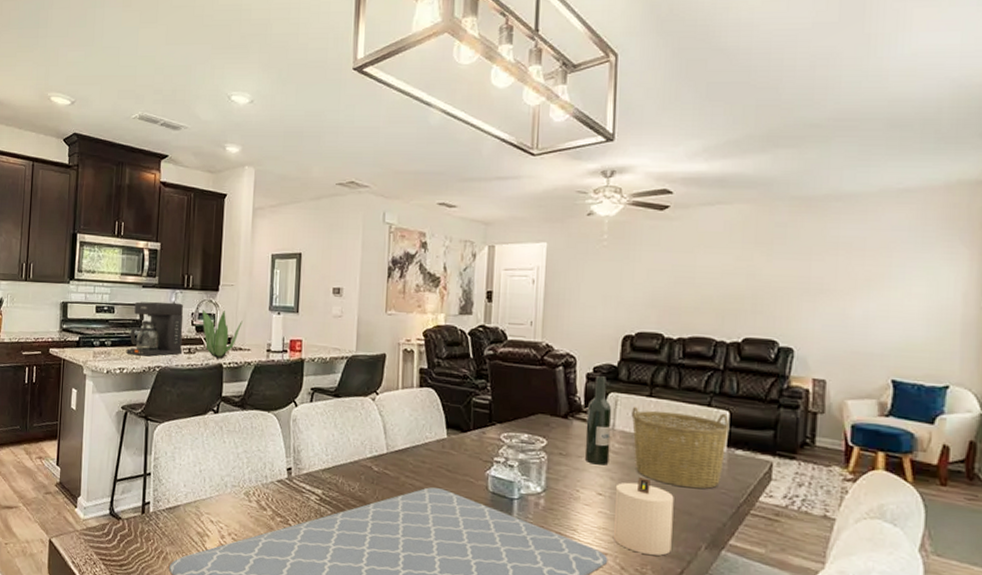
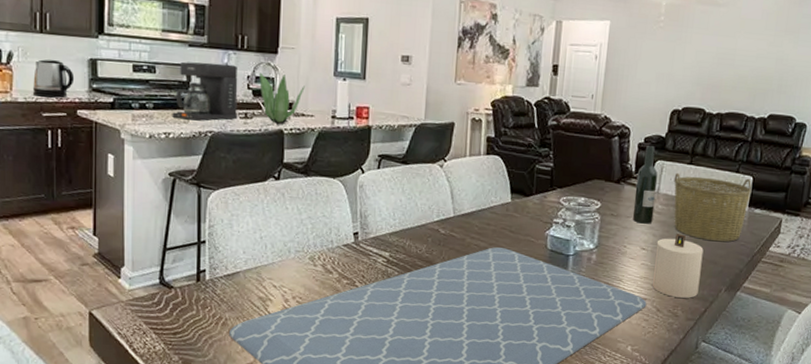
kettle: none [16,303,49,338] -> present [33,59,75,98]

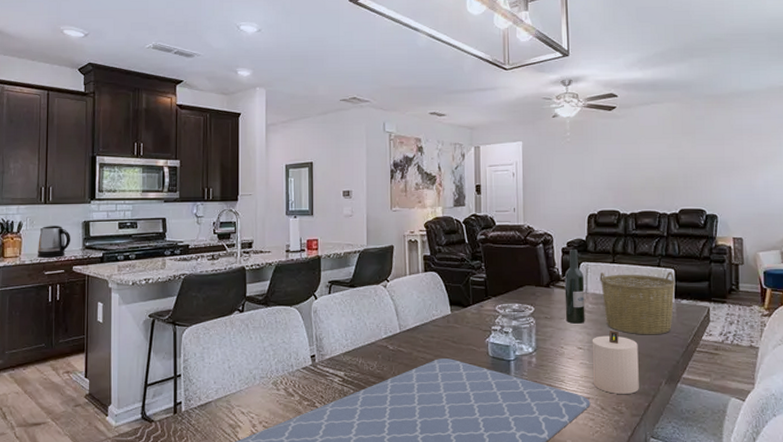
coffee maker: present [172,61,238,121] -> none [151,214,206,266]
plant: present [259,72,305,124] -> none [223,218,262,262]

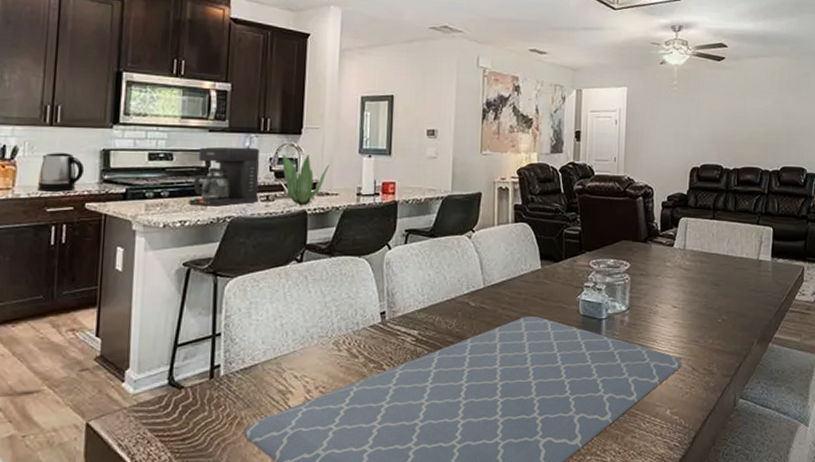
coffee maker: none [151,214,206,266] -> present [189,147,260,207]
plant: none [223,218,262,262] -> present [282,154,329,205]
wine bottle: present [564,250,585,324] -> none [661,204,683,281]
candle: present [592,331,639,395] -> none [685,289,733,355]
basket: present [600,271,676,335] -> none [698,228,773,294]

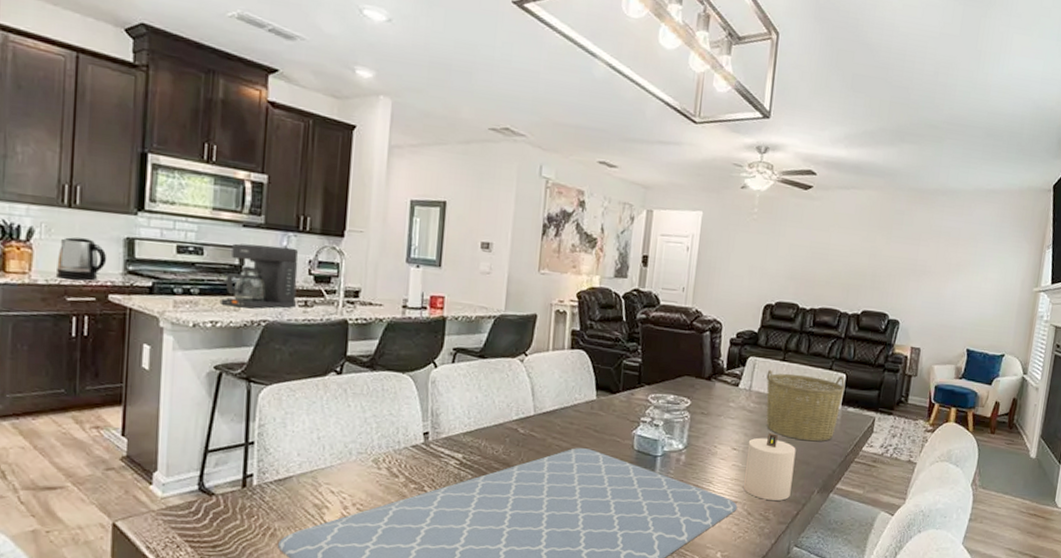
plant: present [282,154,329,205] -> none [322,257,374,314]
candle: none [685,289,733,355] -> present [742,433,796,501]
basket: none [698,228,773,294] -> present [766,369,845,442]

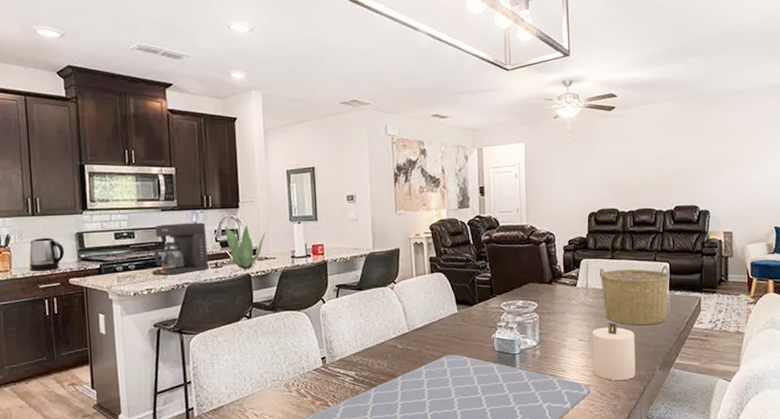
plant: none [322,257,374,314] -> present [225,225,265,269]

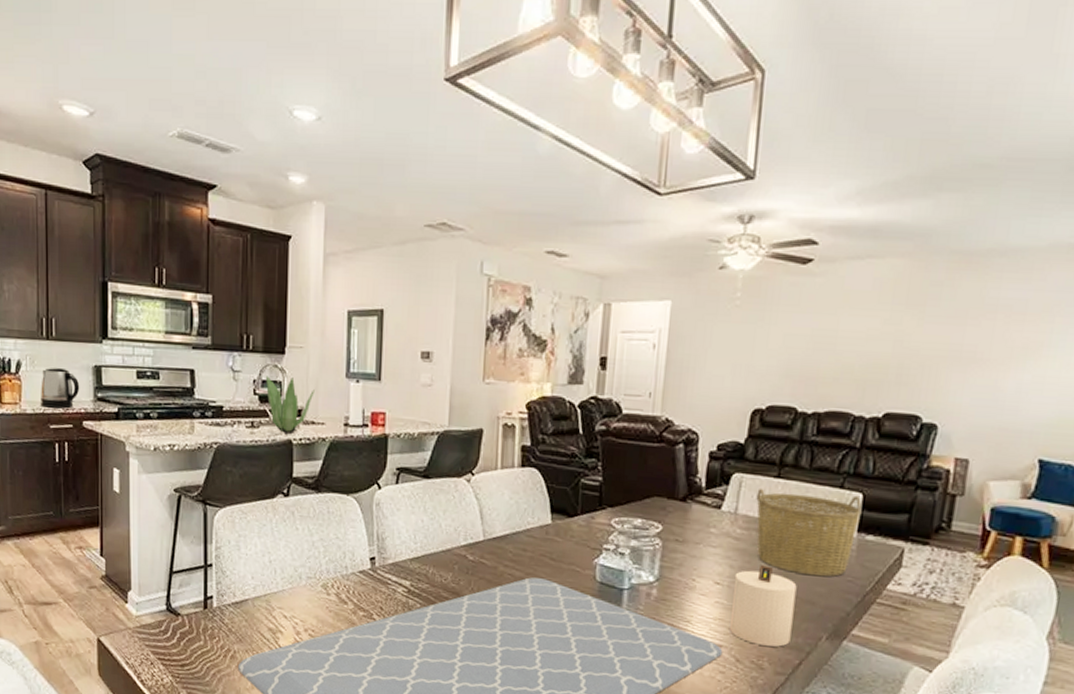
coffee maker: present [152,222,210,276] -> none [177,366,244,431]

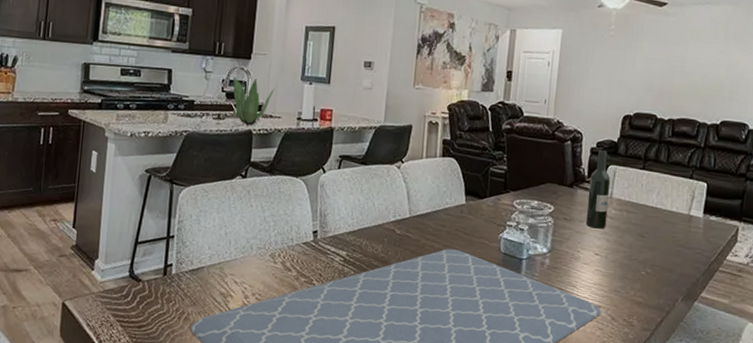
kettle: present [41,367,80,409] -> none [32,63,69,99]
wine bottle: none [702,455,736,553] -> present [585,150,611,229]
candle: present [729,565,797,647] -> none [606,239,659,308]
basket: present [756,488,862,577] -> none [627,177,707,250]

